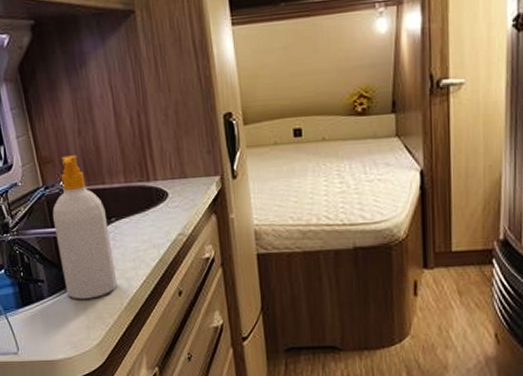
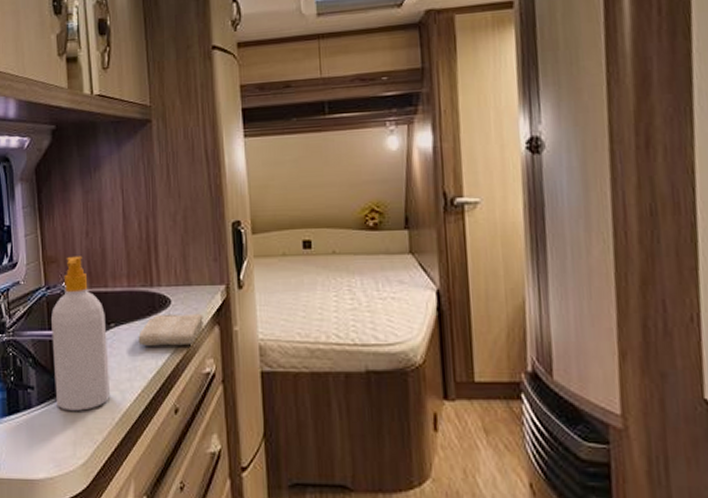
washcloth: none [139,204,201,237] -> present [138,313,203,346]

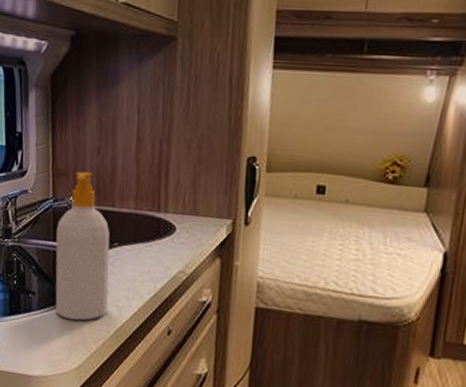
washcloth: present [138,313,203,346] -> none [139,240,206,274]

